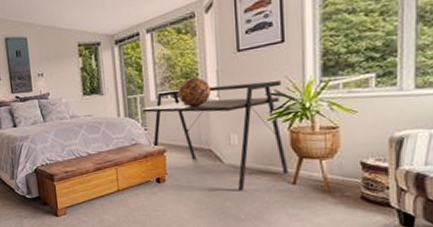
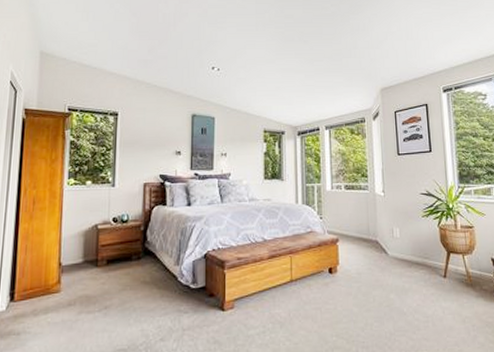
desk: present [140,80,289,191] -> none [317,182,440,284]
decorative sphere: present [177,77,211,108] -> none [350,174,377,200]

